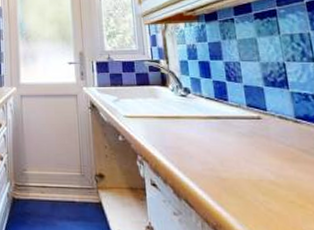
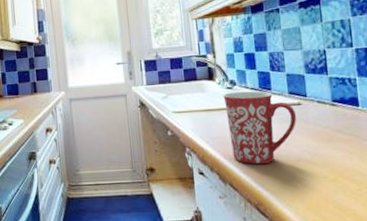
mug: none [177,100,257,181] -> present [223,91,297,165]

